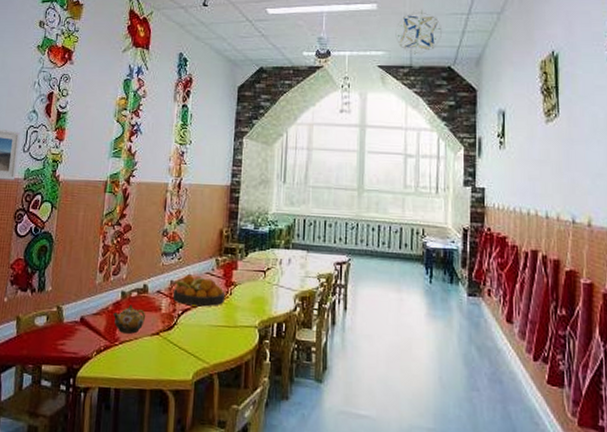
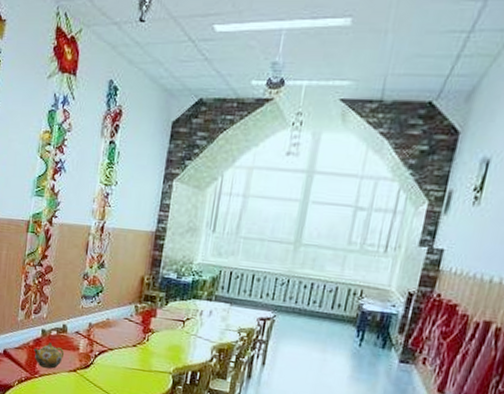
fruit bowl: present [172,274,225,307] -> none [90,318,142,350]
hanging mobile: present [395,10,442,55] -> none [368,26,431,86]

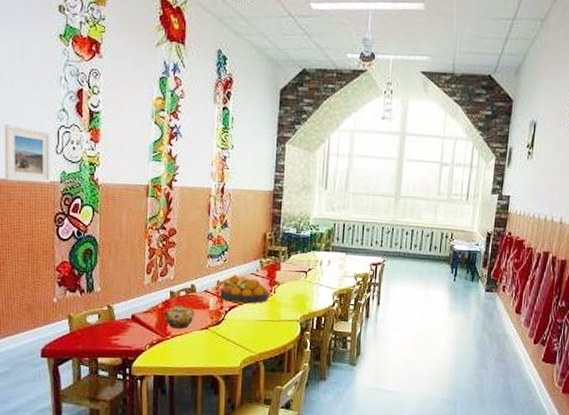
fruit bowl: none [90,318,142,350] -> present [219,275,269,304]

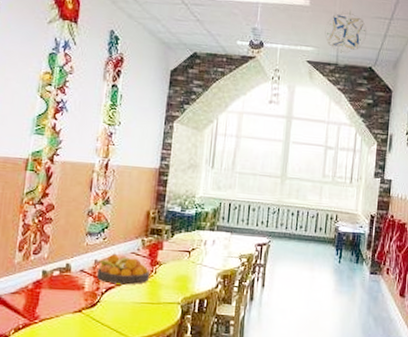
teapot: present [163,303,194,329] -> none [32,283,67,312]
hanging mobile: none [440,12,486,62] -> present [325,10,367,54]

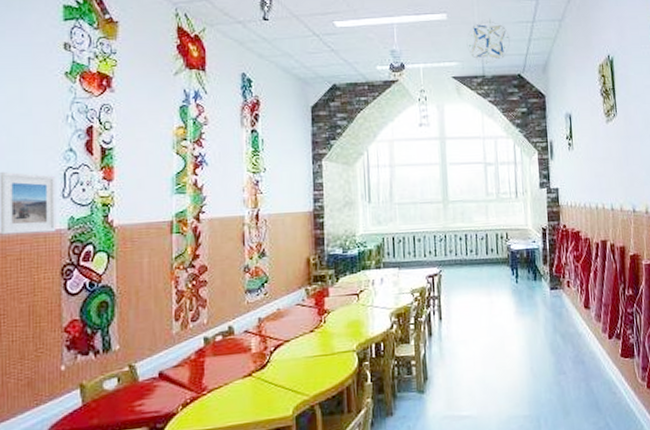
fruit bowl: present [96,254,149,285] -> none [261,309,318,340]

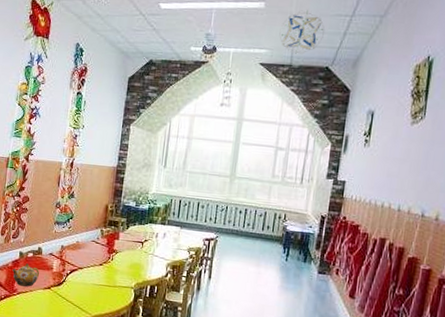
teapot: none [196,350,234,381] -> present [12,263,39,287]

